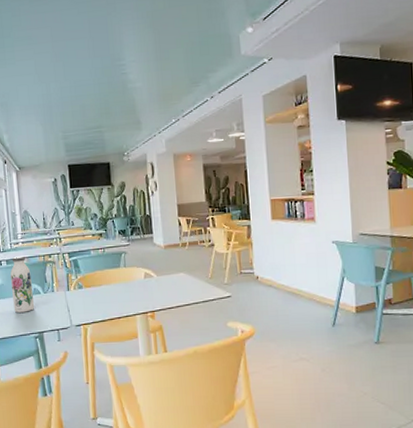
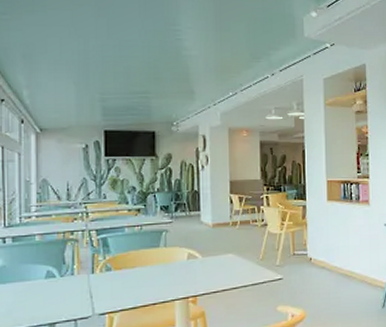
water bottle: present [10,256,35,313] -> none [17,232,47,301]

